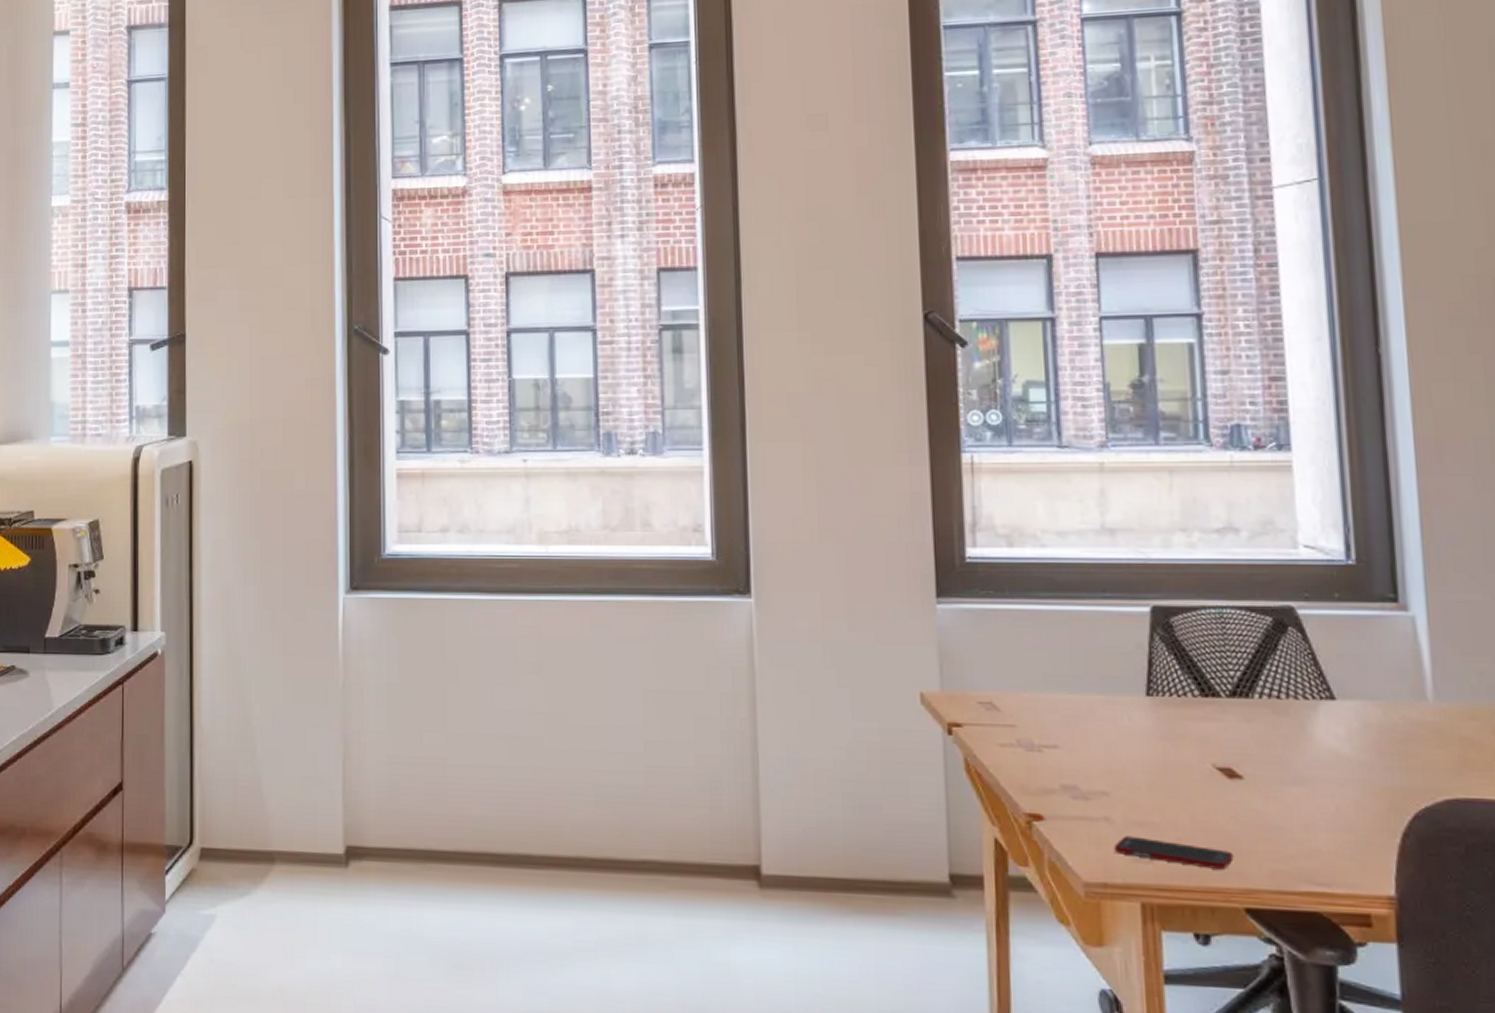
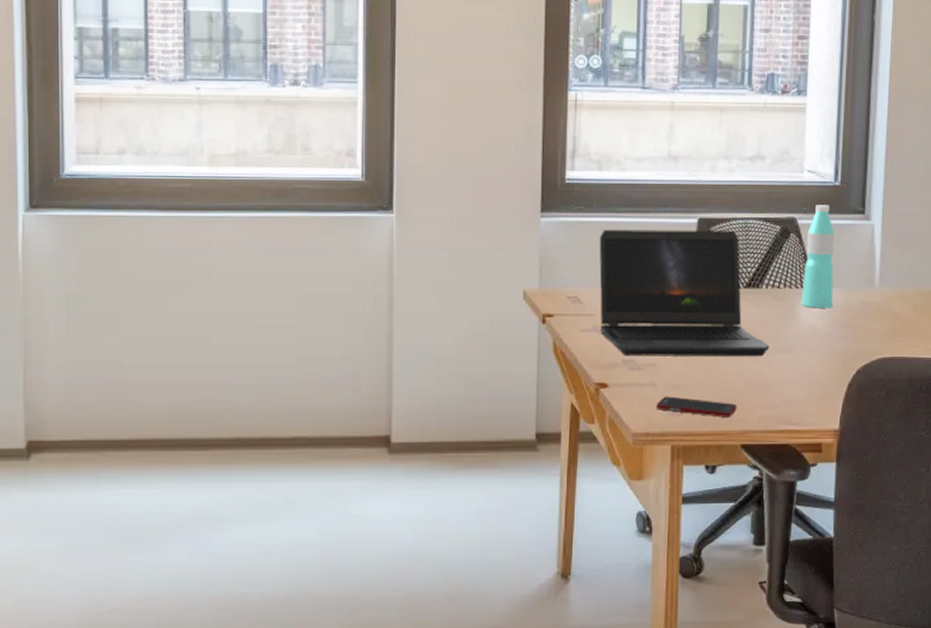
laptop computer: none [1016,619,1274,790] -> present [599,229,770,357]
water bottle: none [1312,590,1366,728] -> present [801,205,835,308]

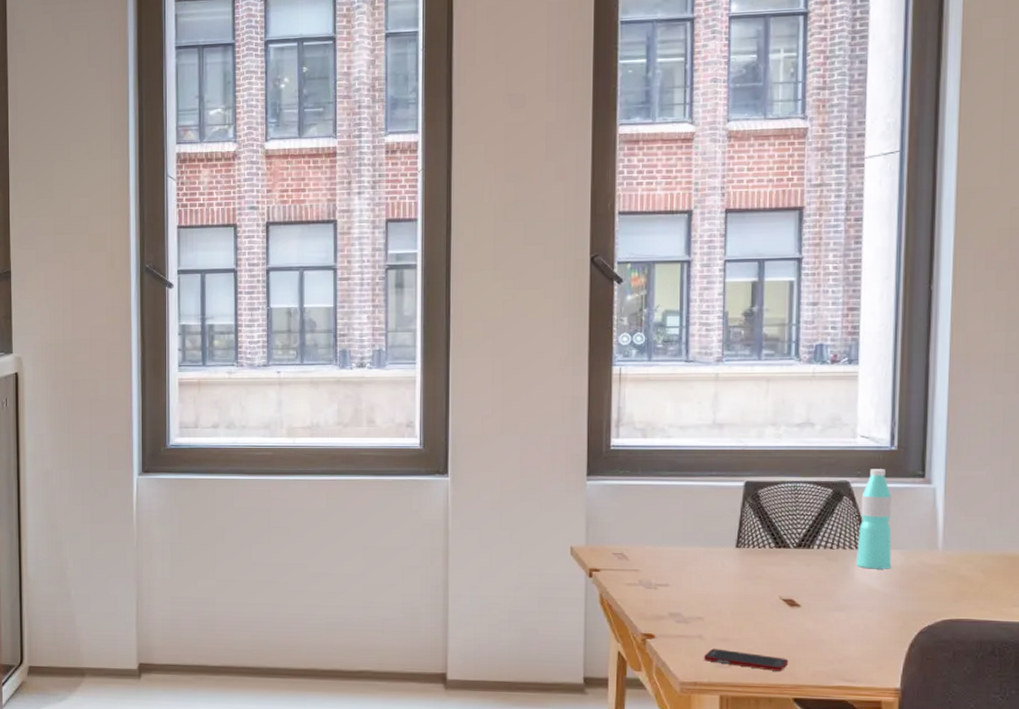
laptop computer: present [599,229,770,357] -> none [644,492,823,615]

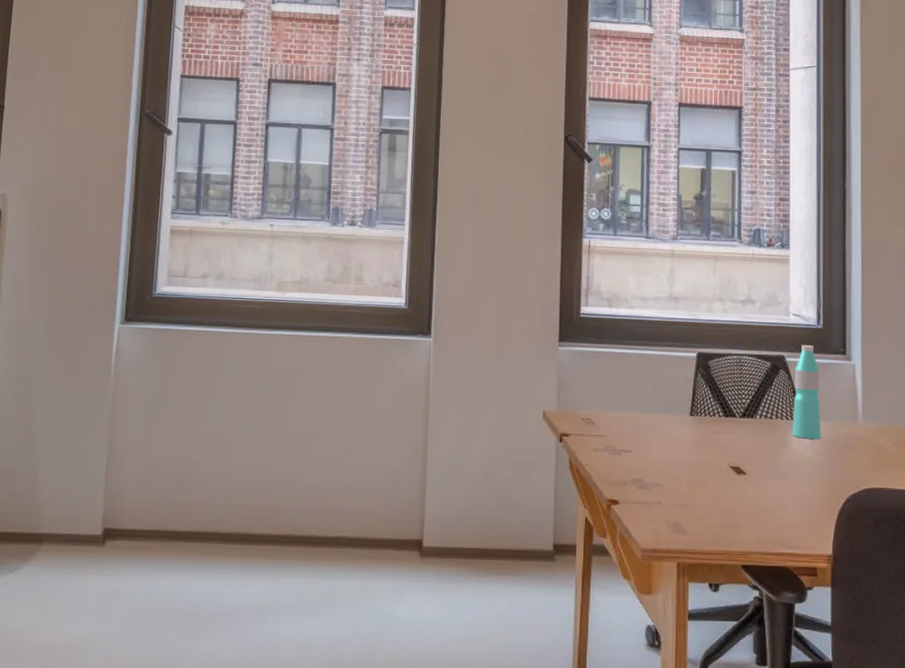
cell phone: present [703,648,789,671] -> none [662,515,737,538]

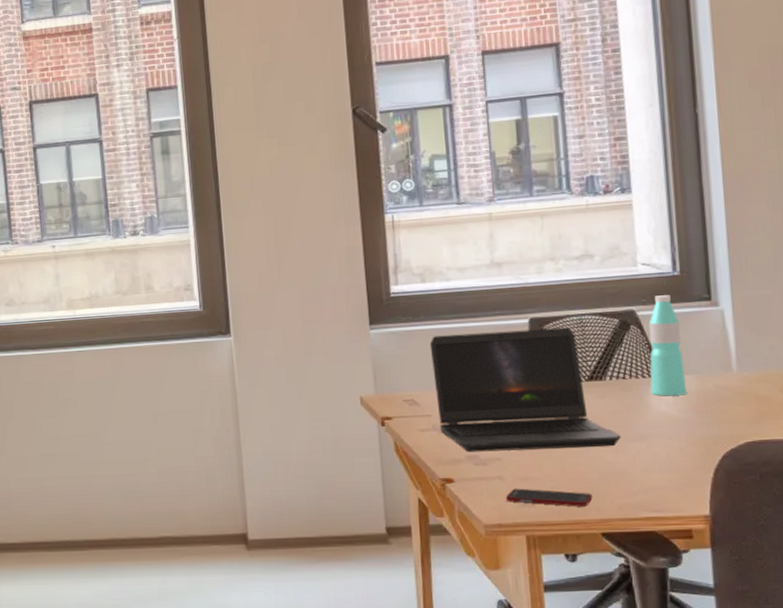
laptop computer: none [610,359,765,482] -> present [429,327,621,453]
cell phone: none [662,515,737,538] -> present [505,488,593,507]

